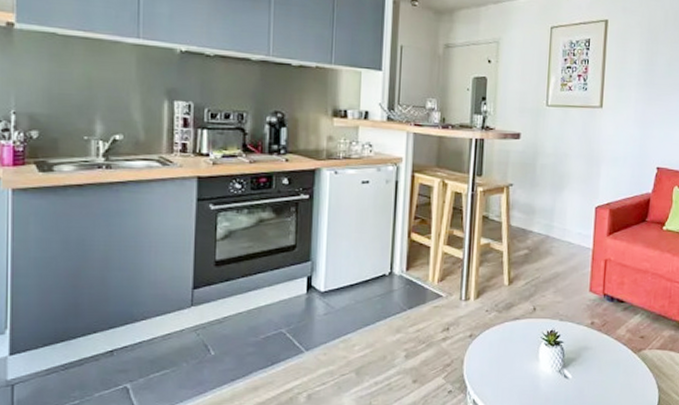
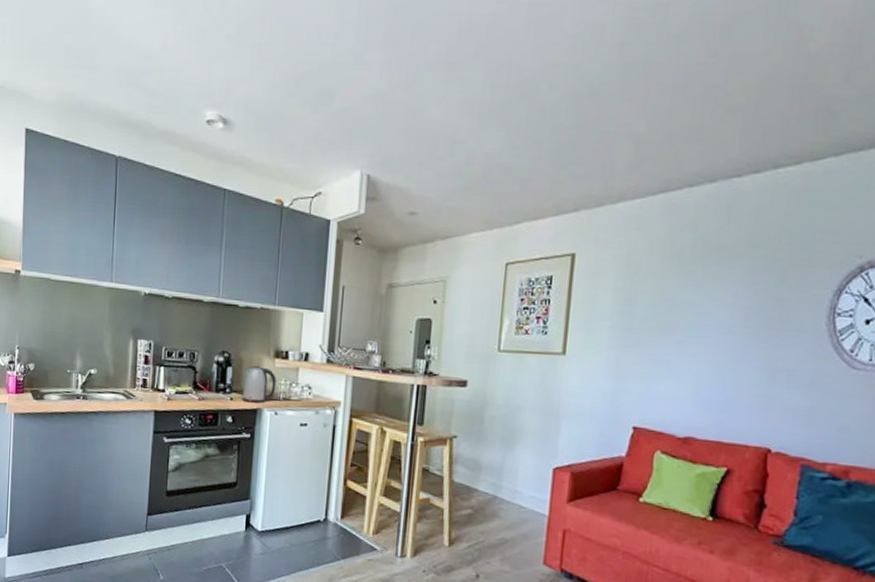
kettle: none [298,124,335,163] -> present [242,365,276,404]

